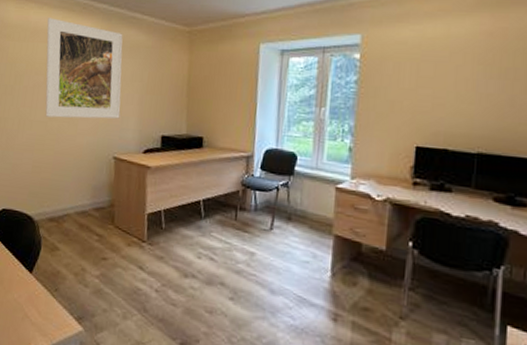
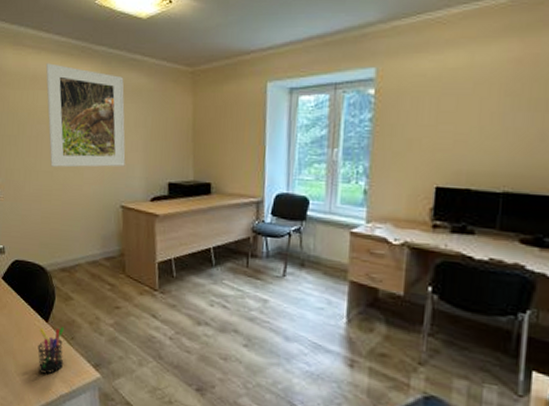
pen holder: none [18,277,49,327] -> present [37,326,65,374]

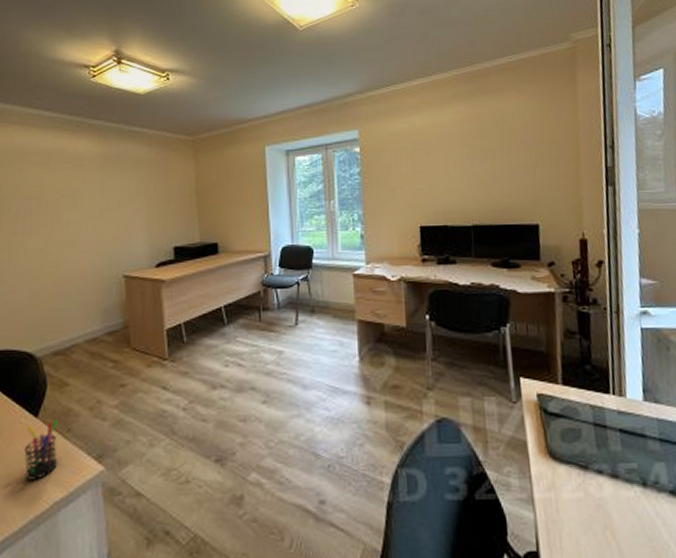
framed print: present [45,63,126,168] -> none [35,138,127,243]

